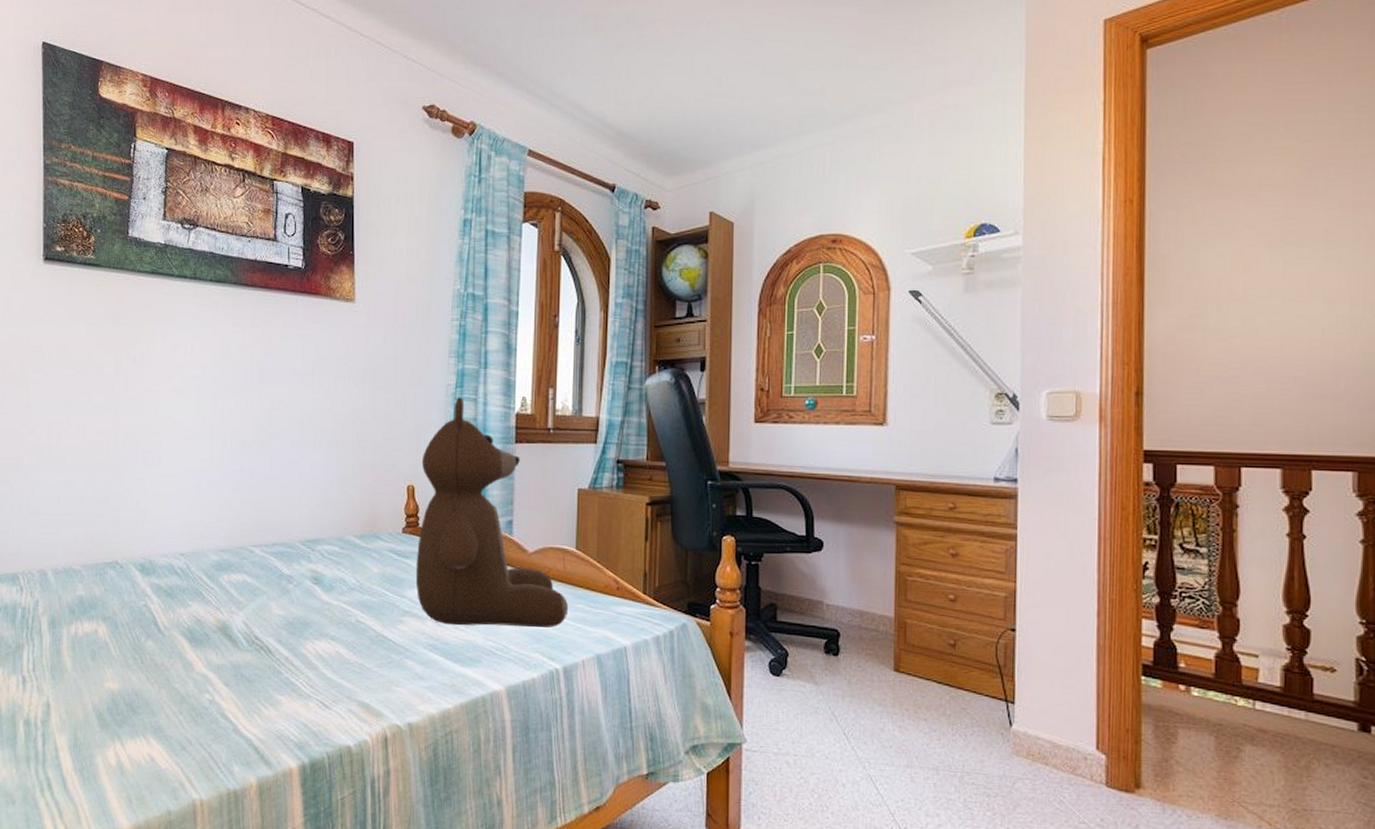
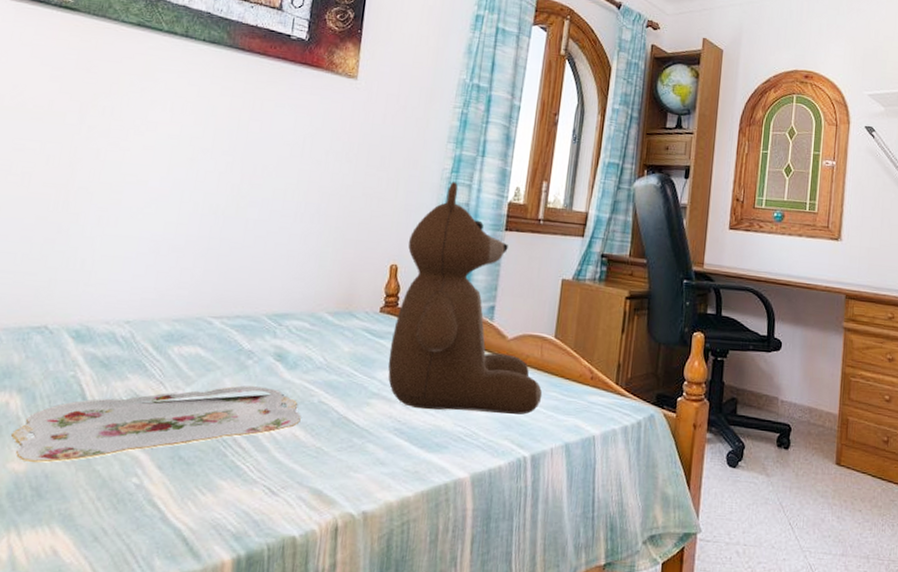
serving tray: none [104,608,342,682] -> present [11,385,301,463]

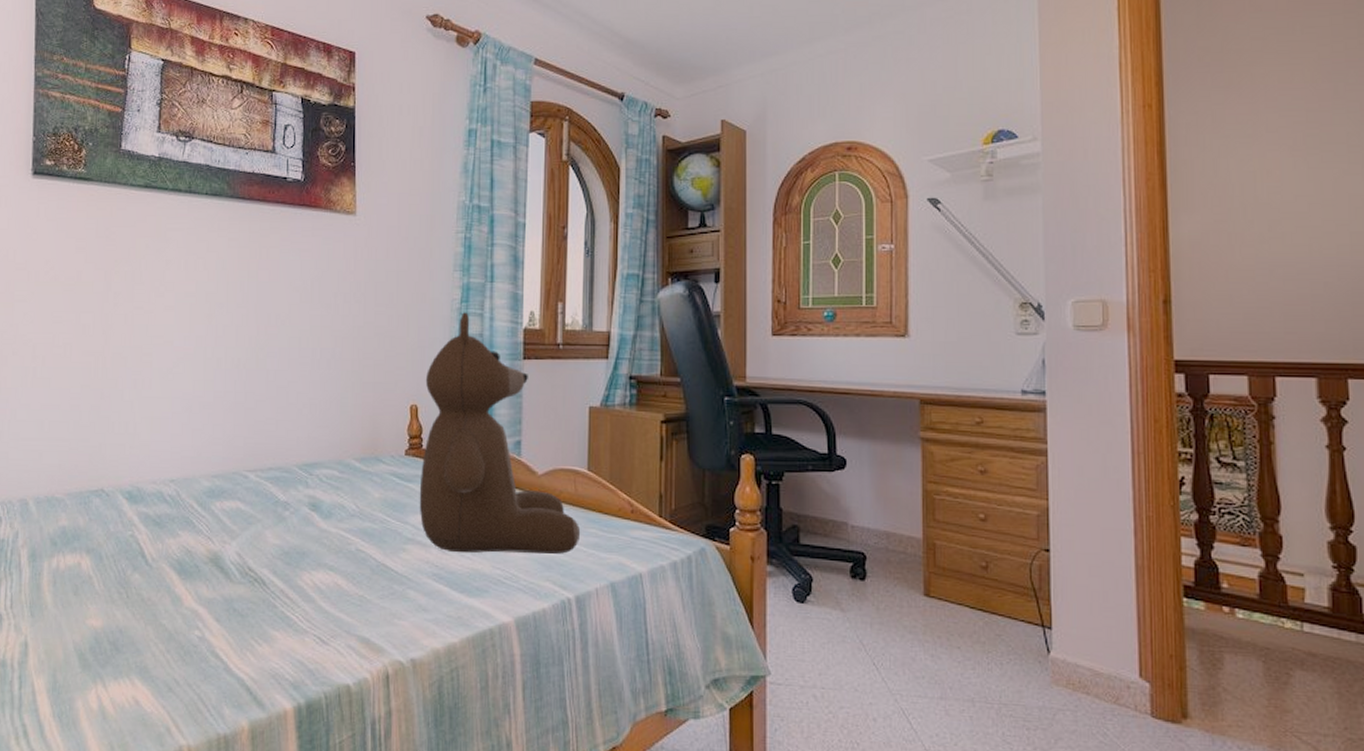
serving tray: present [11,385,301,463] -> none [87,537,341,618]

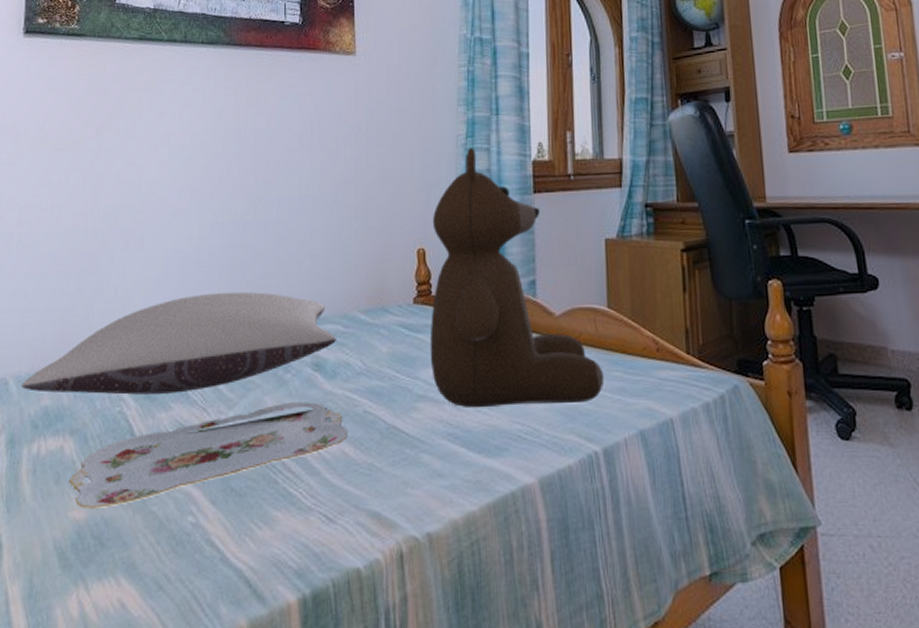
pillow: none [40,433,332,522] -> present [21,291,336,395]
serving tray: none [87,537,341,618] -> present [69,402,348,508]

